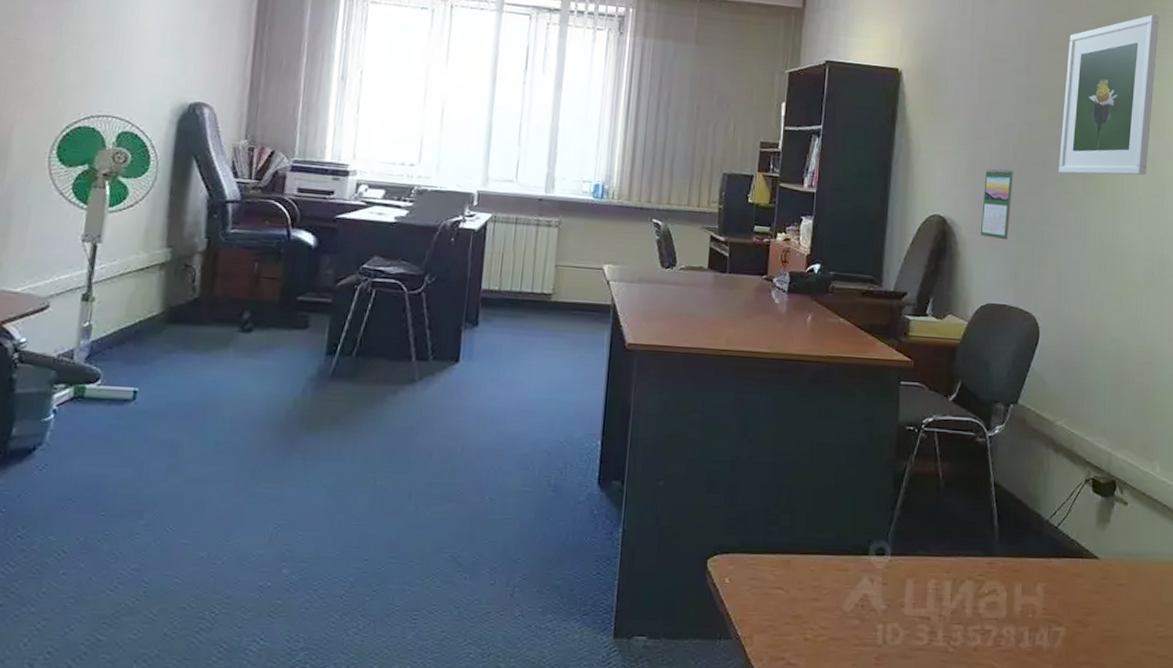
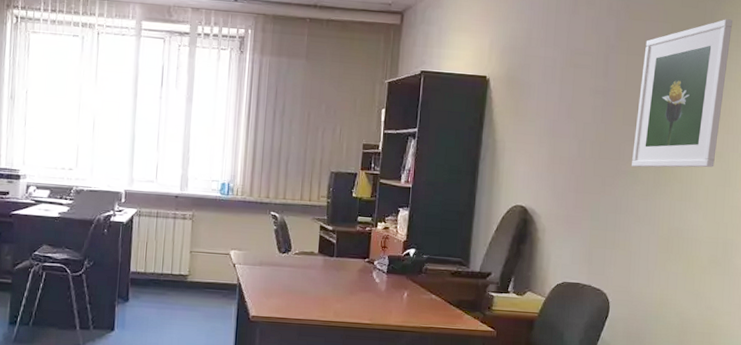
calendar: present [981,168,1013,240] -> none [559,163,589,227]

